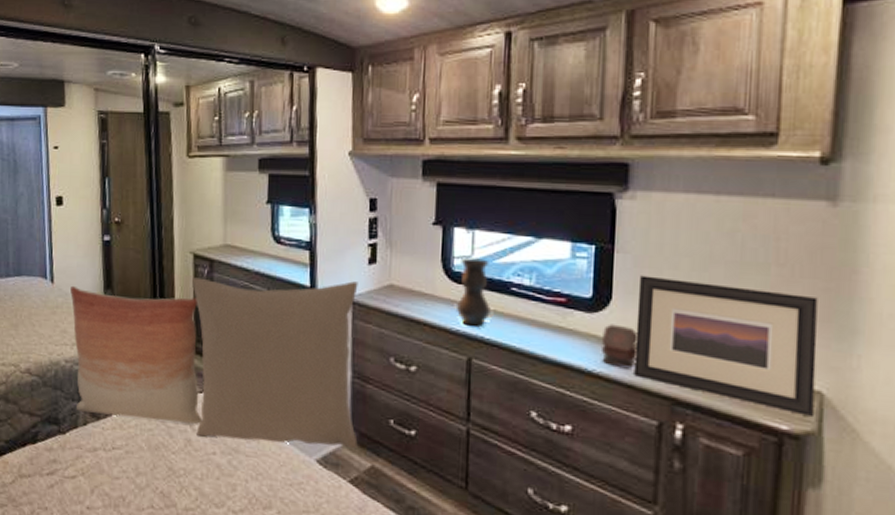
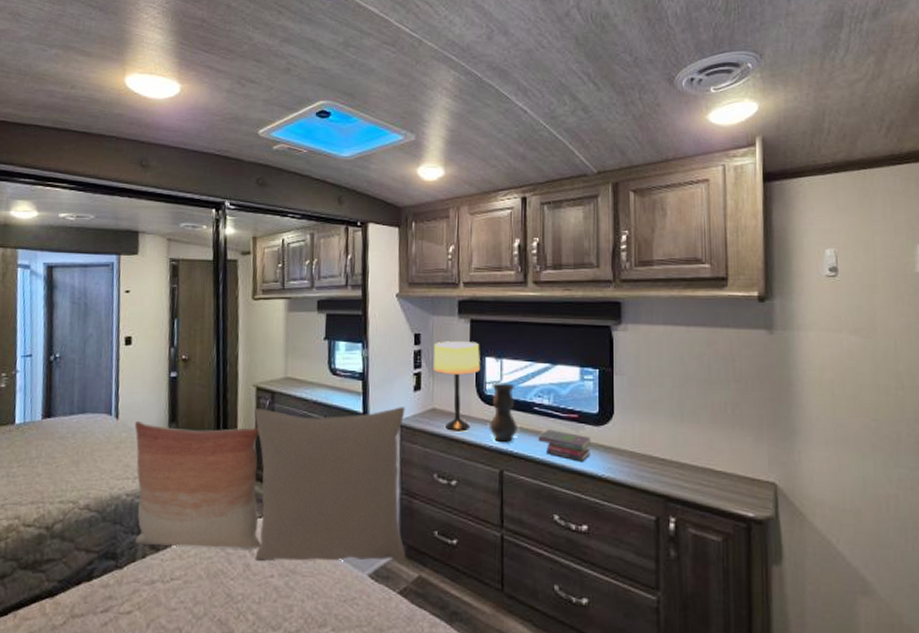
table lamp: none [392,208,448,312] -> present [434,341,480,432]
books: none [515,314,582,354] -> present [538,429,592,462]
jewelry box: present [601,324,638,369] -> none [607,435,636,473]
picture frame: present [634,275,818,418] -> none [633,393,771,505]

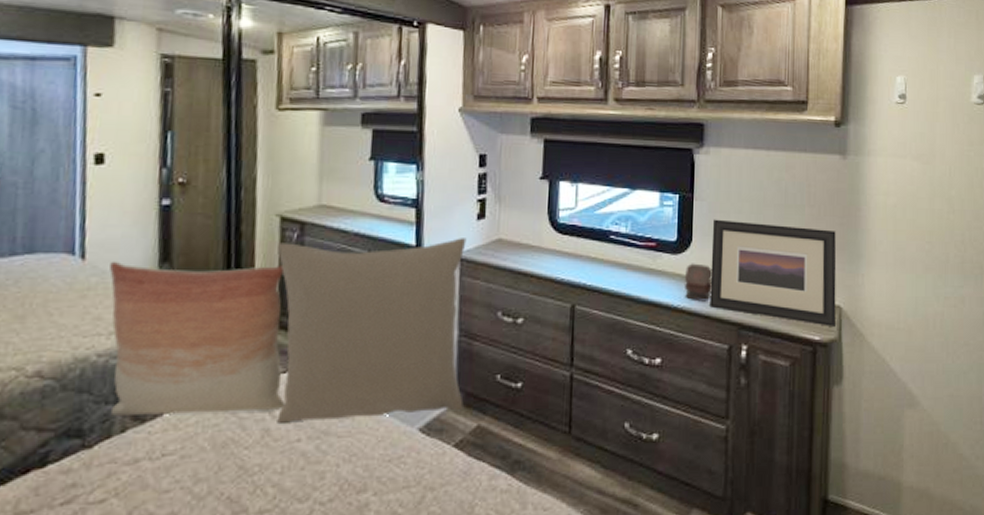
table lamp: present [434,341,480,432] -> none [501,163,554,264]
vase: present [488,382,518,443] -> none [560,209,592,275]
books: present [538,429,592,462] -> none [613,259,669,293]
jewelry box: none [607,435,636,473] -> present [684,263,712,302]
picture frame: none [633,393,771,505] -> present [710,219,837,328]

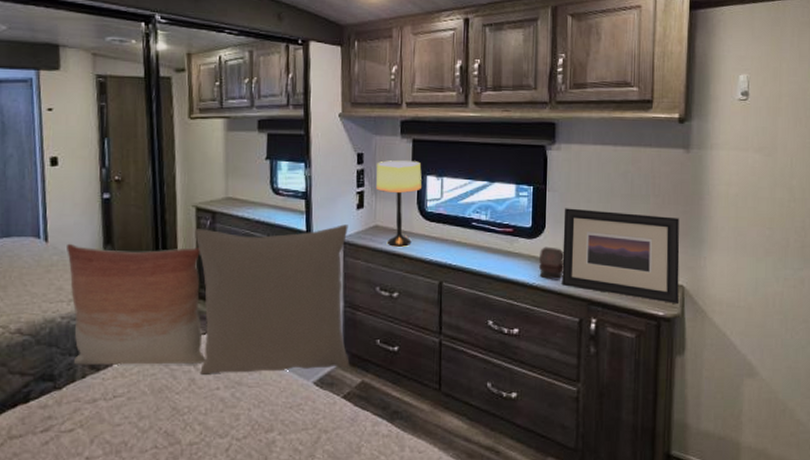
table lamp: none [501,163,554,264] -> present [376,160,422,247]

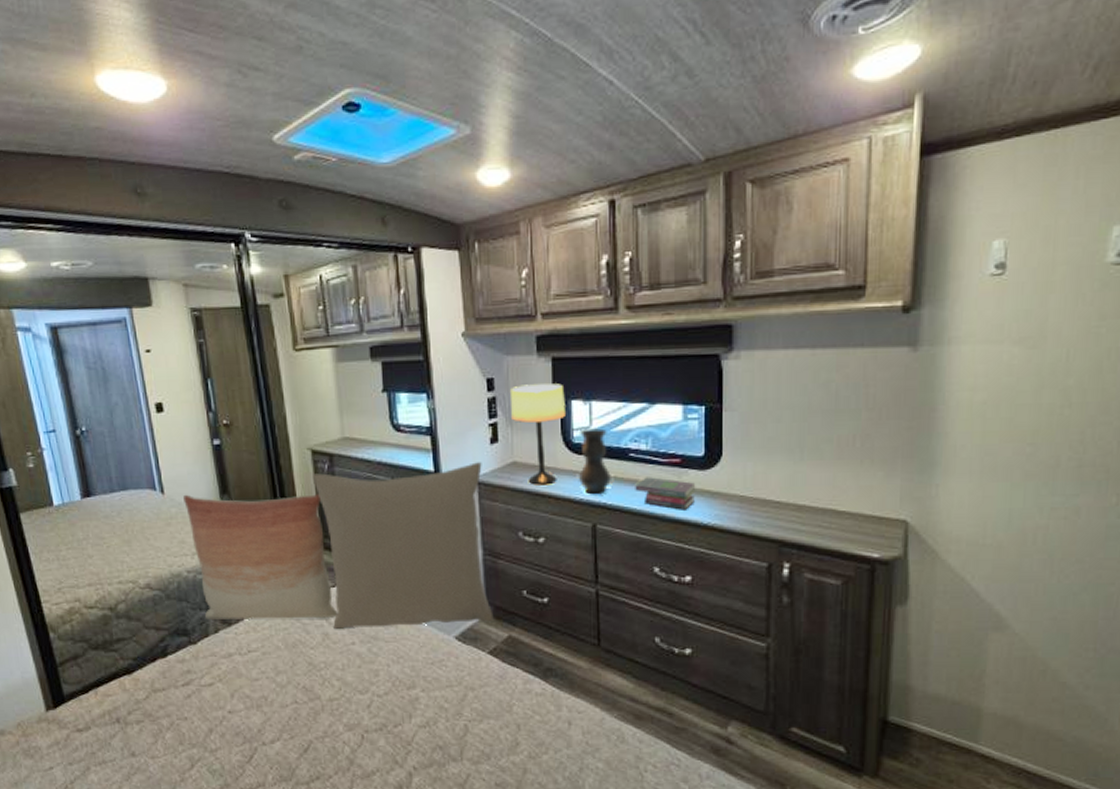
vase: none [429,200,456,257] -> present [578,428,611,495]
books: none [475,243,524,272] -> present [635,477,696,510]
jewelry box: present [538,246,564,280] -> none [714,478,747,519]
picture frame: present [562,208,680,305] -> none [745,430,902,544]

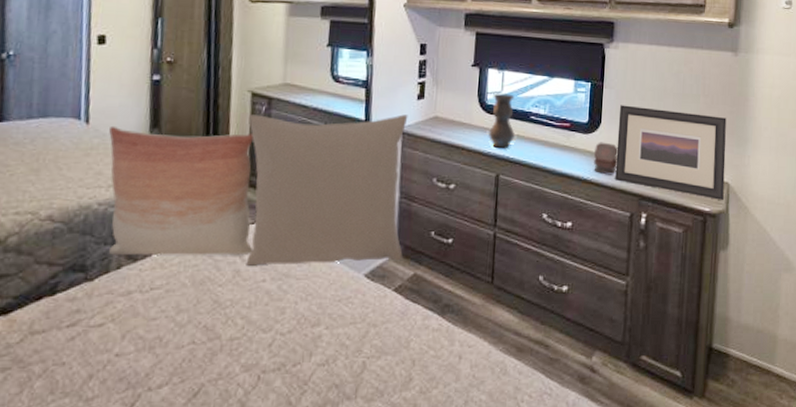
table lamp: present [511,383,565,485] -> none [438,52,484,139]
books: present [635,477,696,510] -> none [533,137,580,166]
jewelry box: none [714,478,747,519] -> present [593,142,618,175]
picture frame: none [745,430,902,544] -> present [615,105,727,201]

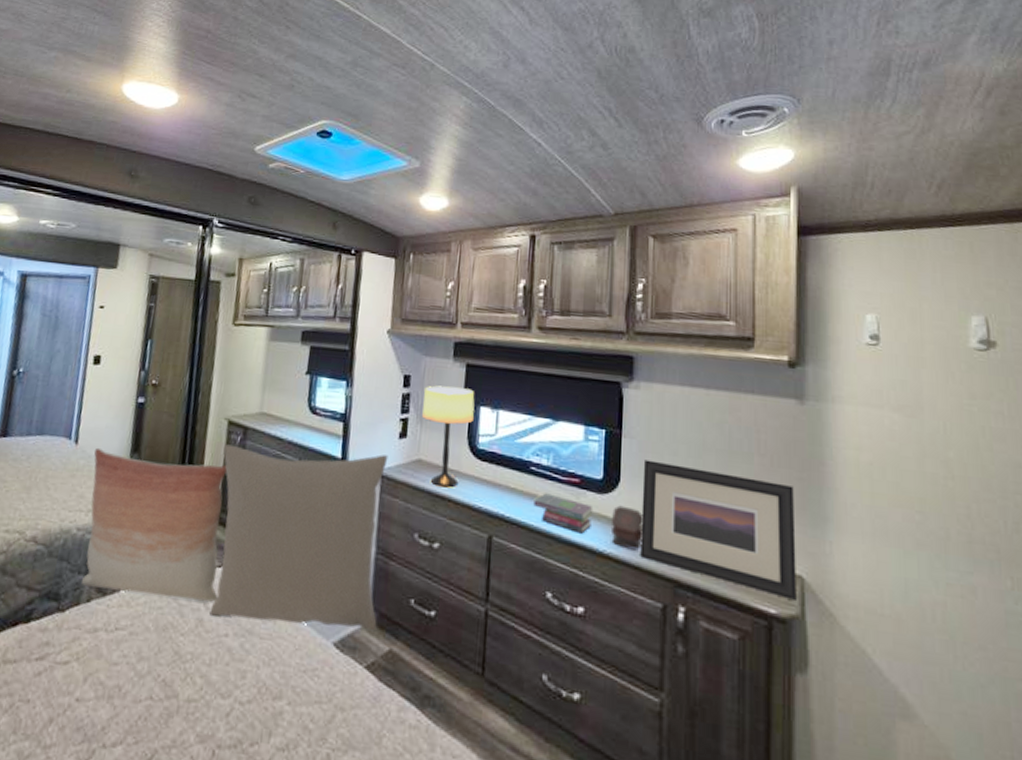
table lamp: none [438,52,484,139] -> present [422,385,475,488]
vase: present [487,93,515,149] -> none [478,436,511,504]
books: none [533,137,580,166] -> present [533,493,594,534]

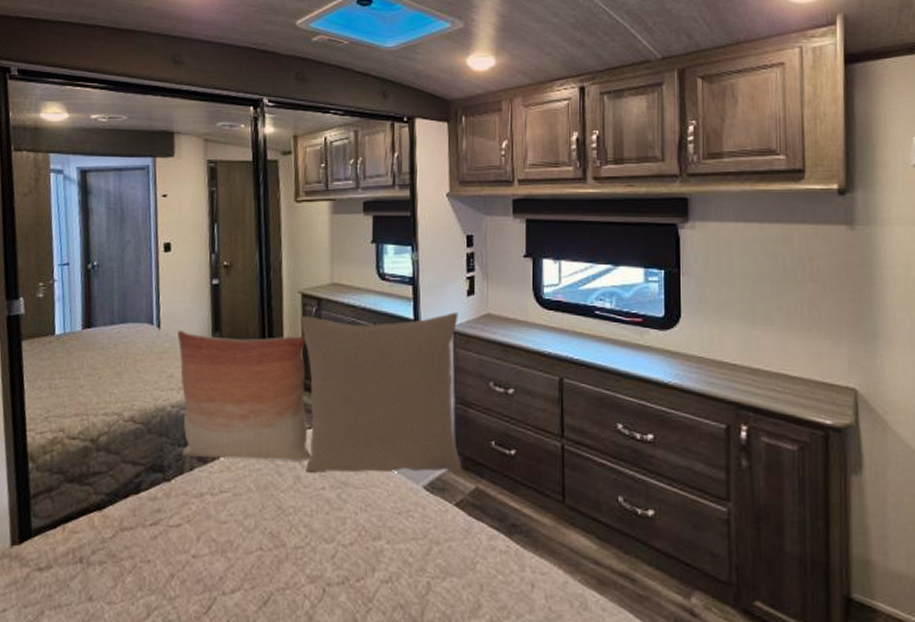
table lamp: present [422,385,475,488] -> none [488,242,537,338]
books: present [533,493,594,534] -> none [600,334,657,368]
jewelry box: present [610,505,643,551] -> none [674,339,704,379]
picture frame: present [640,459,796,602] -> none [702,295,851,412]

